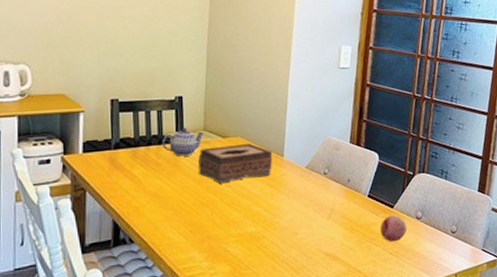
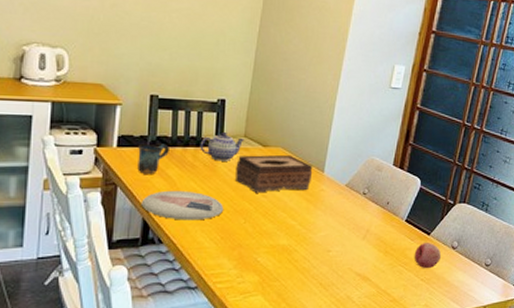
mug: none [103,145,133,176] -> present [137,144,169,174]
plate: none [110,188,191,219] -> present [141,190,224,221]

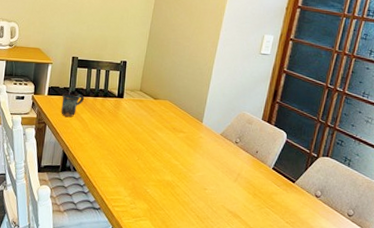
plate: present [141,190,224,221] -> none [62,130,123,155]
teapot: present [200,131,244,161] -> none [106,86,140,110]
tissue box: present [236,154,313,193] -> none [132,105,194,137]
fruit: present [414,243,442,269] -> none [280,189,306,213]

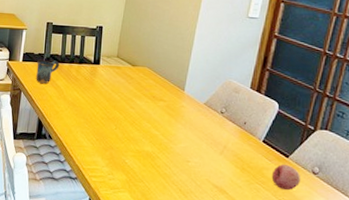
fruit: none [280,189,306,213] -> present [271,164,301,191]

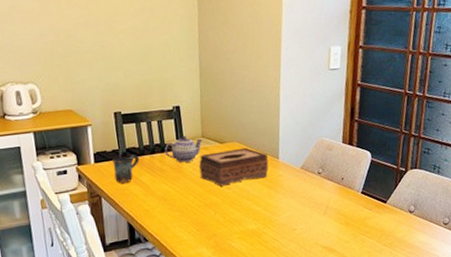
teapot: none [82,52,117,77] -> present [164,135,203,163]
tissue box: none [109,72,175,106] -> present [199,147,269,187]
fruit: present [271,164,301,191] -> none [373,210,400,235]

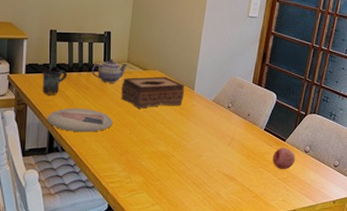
plate: none [123,193,196,220] -> present [46,108,113,133]
fruit: none [373,210,400,235] -> present [272,148,296,170]

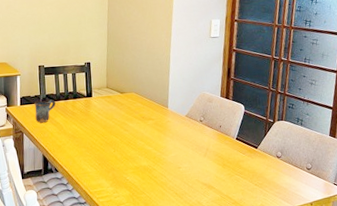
plate: present [46,108,113,133] -> none [40,131,99,154]
teapot: present [91,58,128,83] -> none [76,85,107,108]
tissue box: present [122,76,185,109] -> none [103,97,160,129]
fruit: present [272,148,296,170] -> none [246,155,269,176]

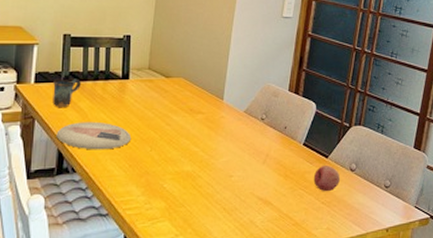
plate: none [40,131,99,154] -> present [56,121,132,150]
fruit: none [246,155,269,176] -> present [313,166,341,192]

